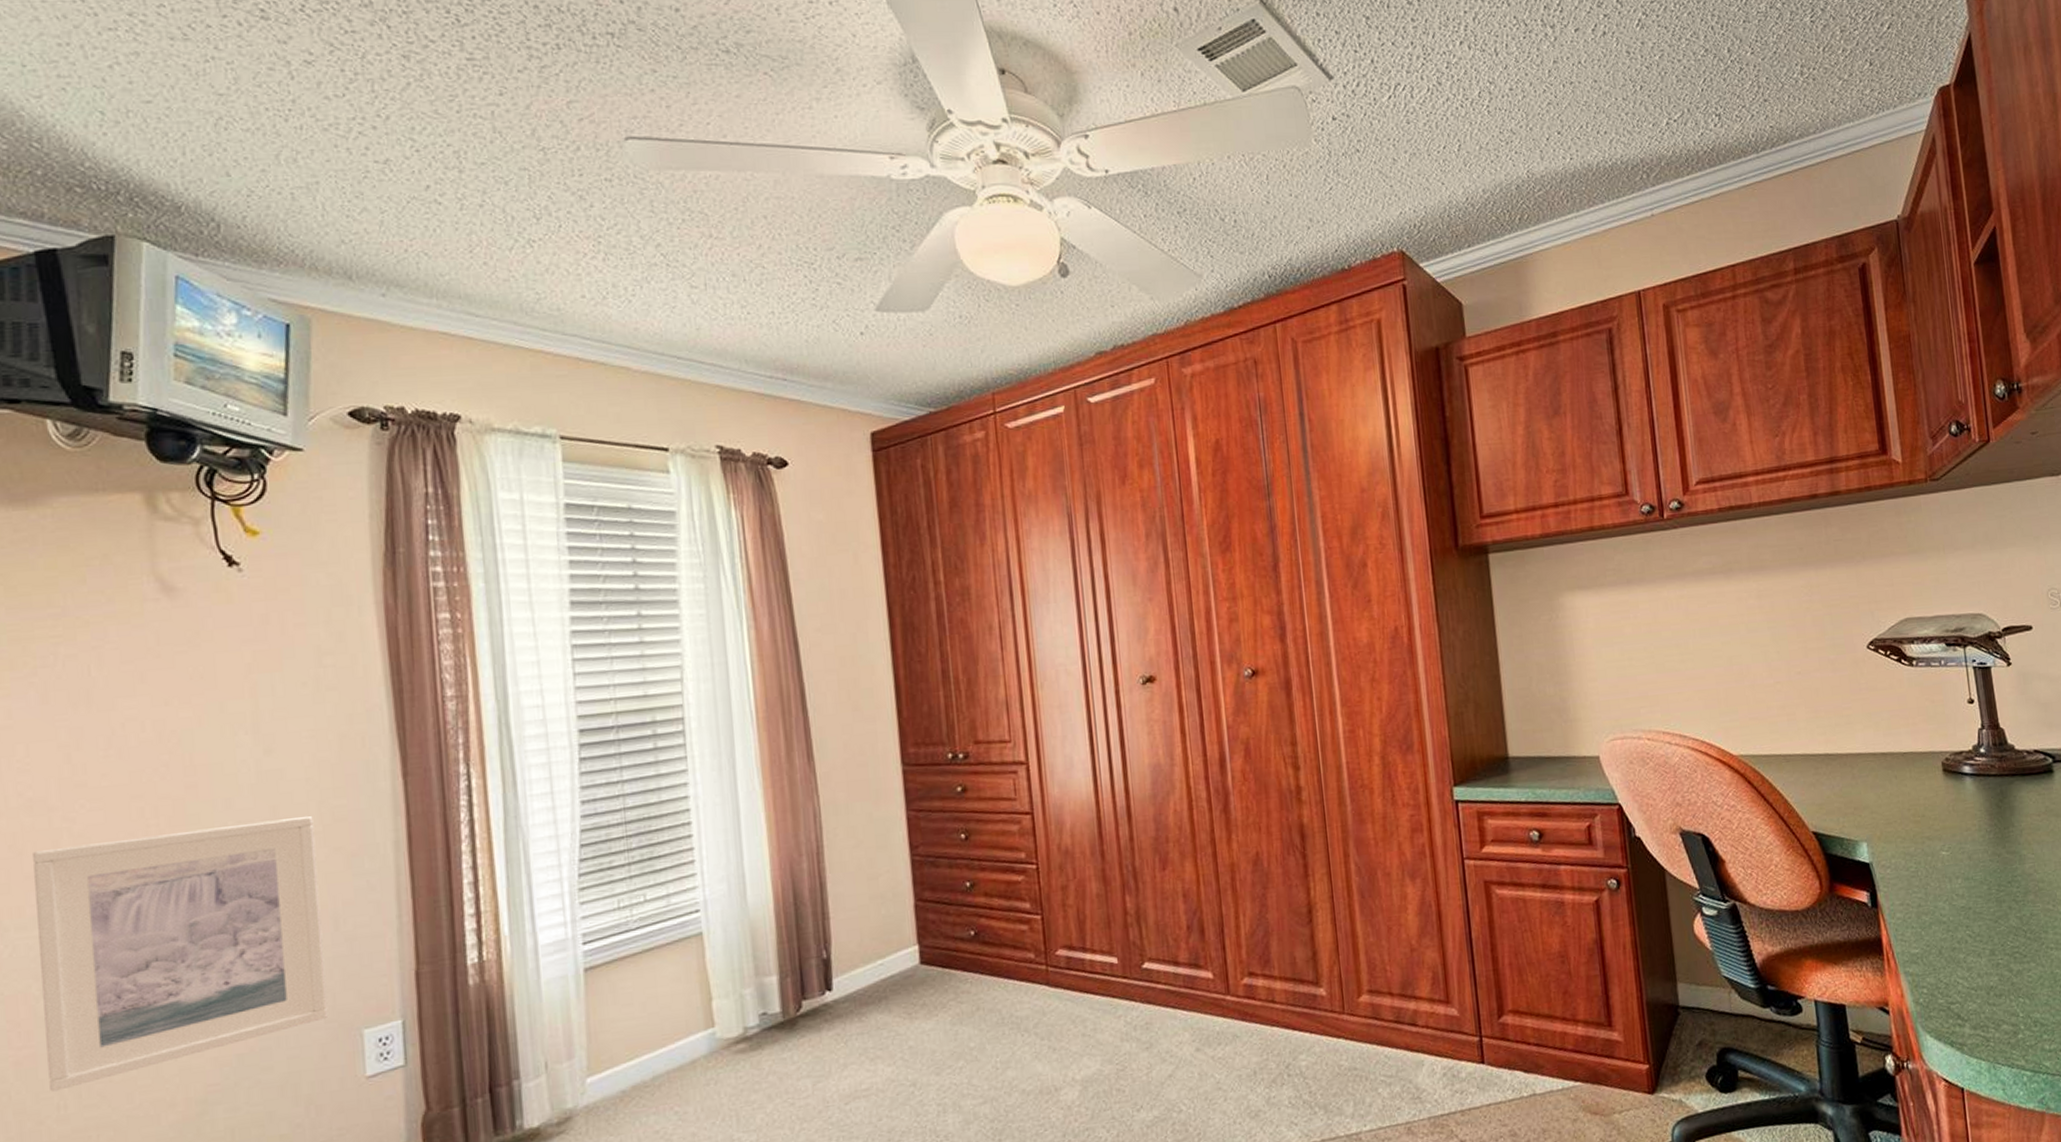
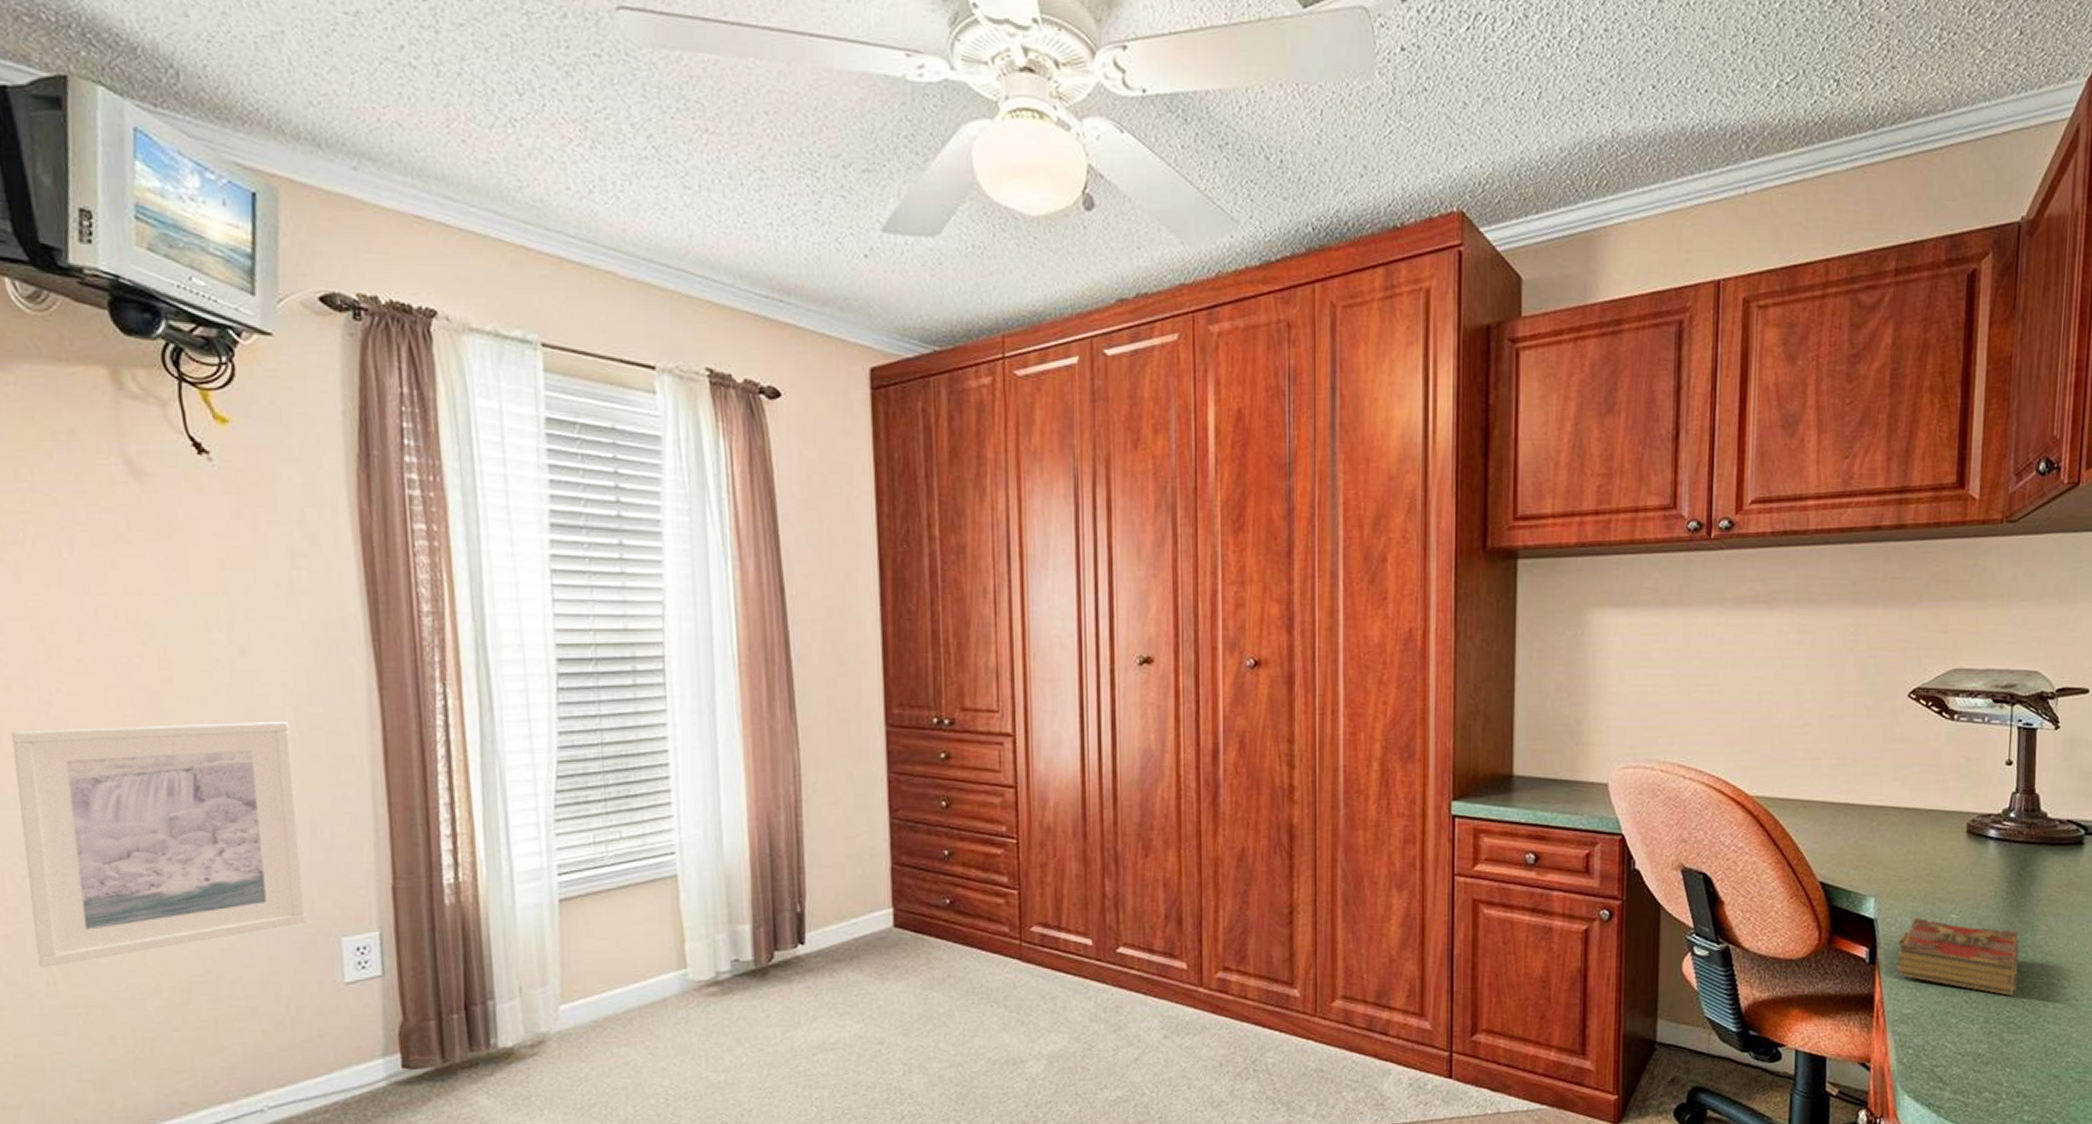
book: none [1896,857,2015,926] -> present [1897,917,2020,996]

